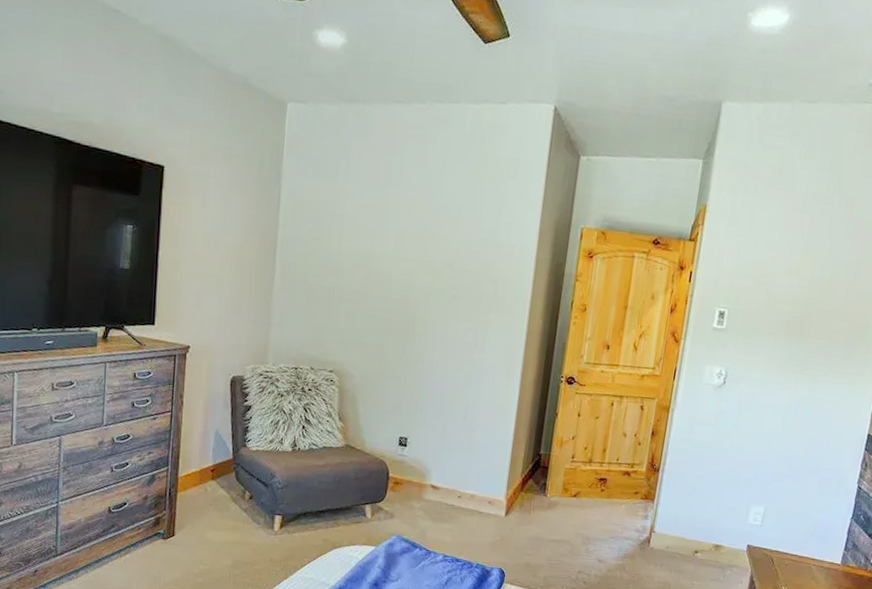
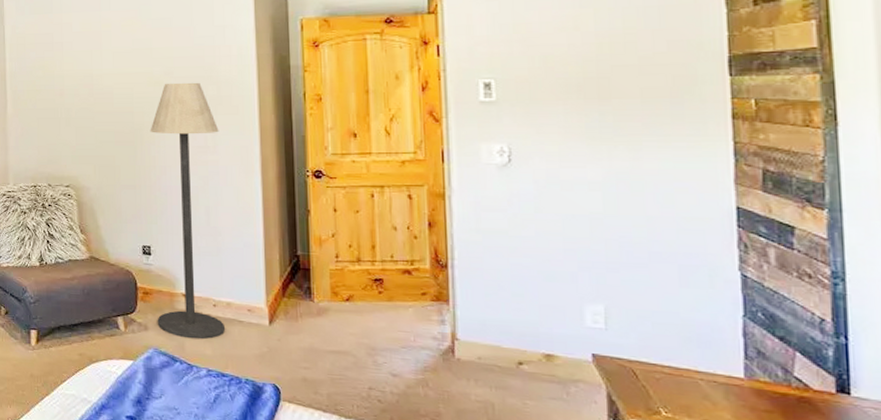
floor lamp: none [403,275,490,528] -> present [150,82,225,340]

